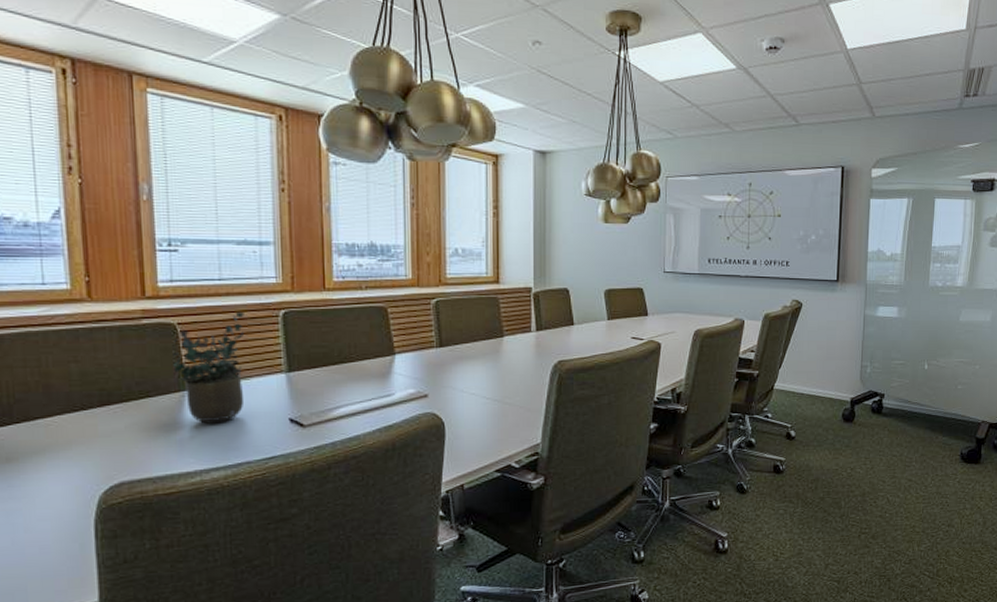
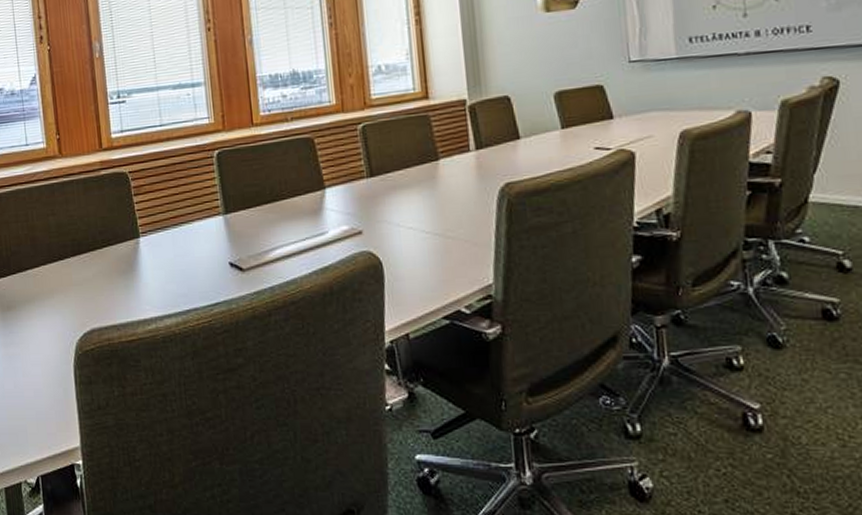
potted plant: present [173,311,245,425] -> none [126,155,189,272]

